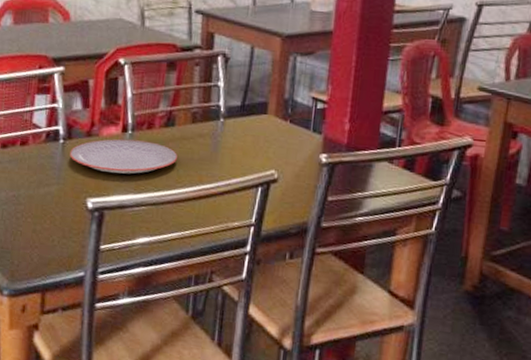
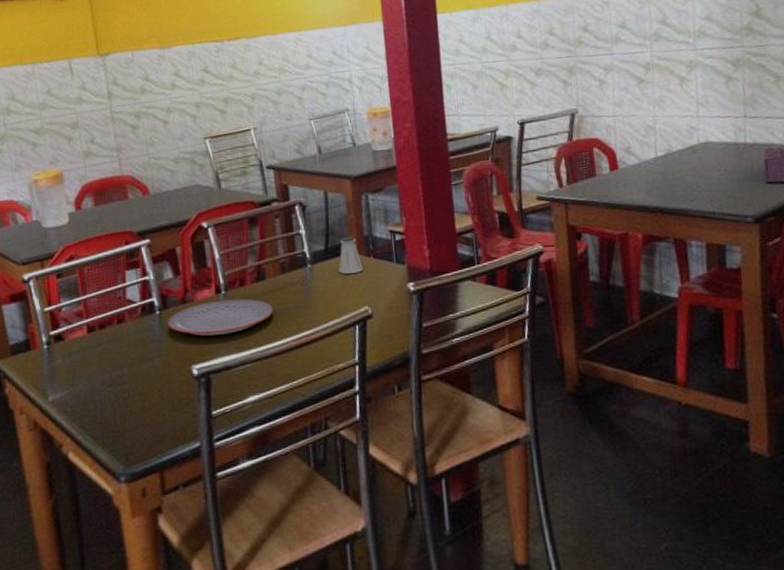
saltshaker: none [251,96,278,136] -> present [339,236,364,275]

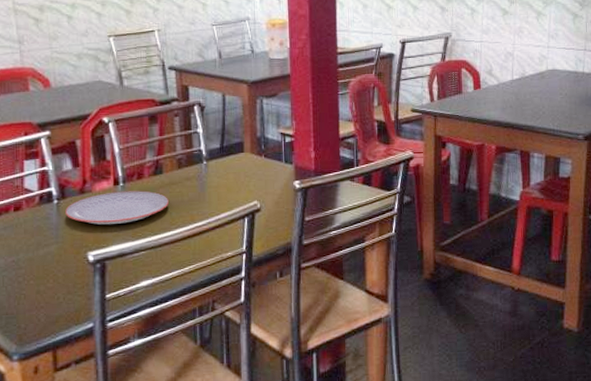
saltshaker: present [339,236,364,275] -> none [232,136,255,172]

